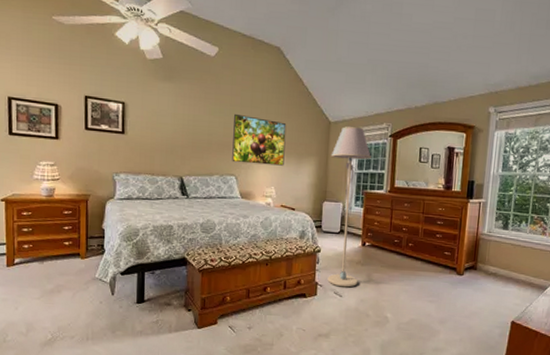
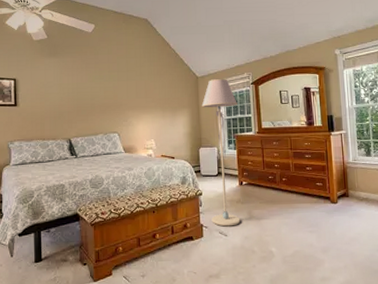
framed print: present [232,113,287,166] -> none [113,78,161,121]

